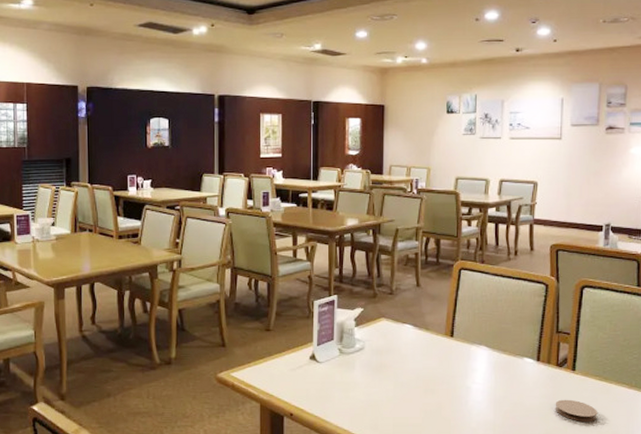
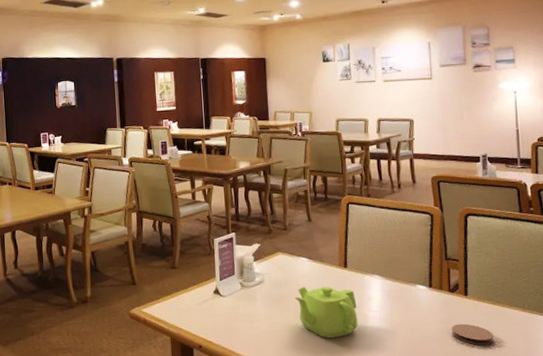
teapot: none [395,356,460,410] -> present [294,286,358,338]

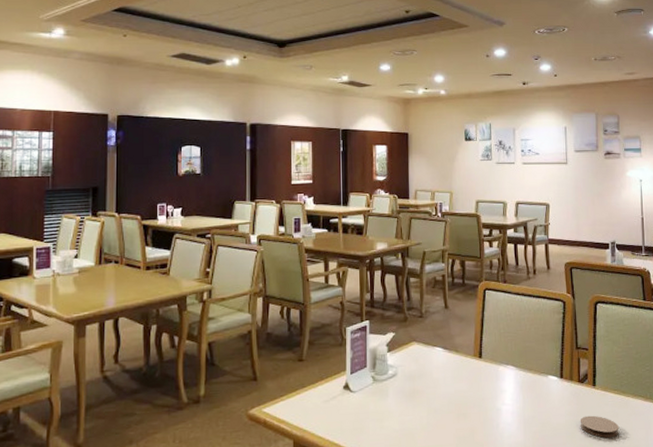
teapot: present [294,286,358,338] -> none [427,378,491,436]

